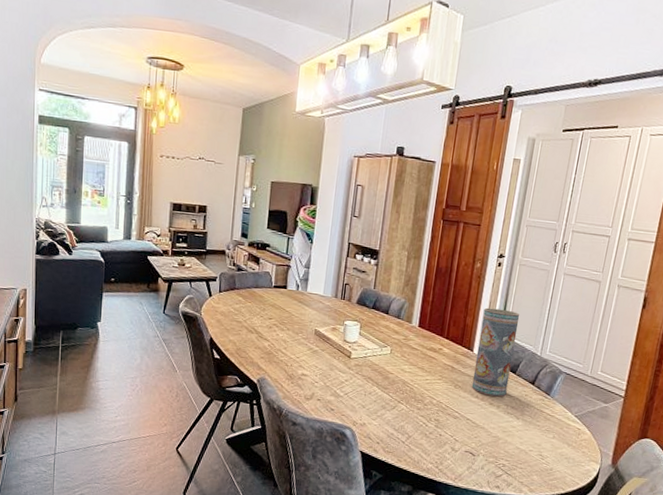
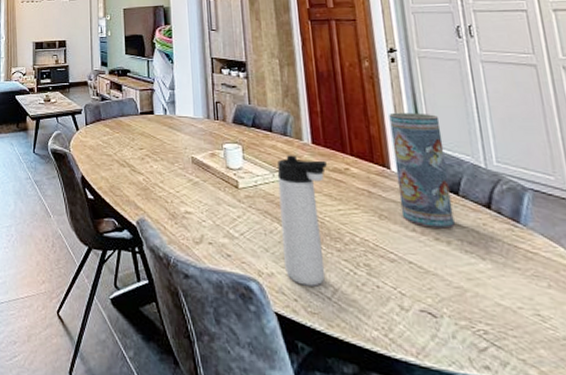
thermos bottle: none [375,334,427,434] -> present [277,155,328,287]

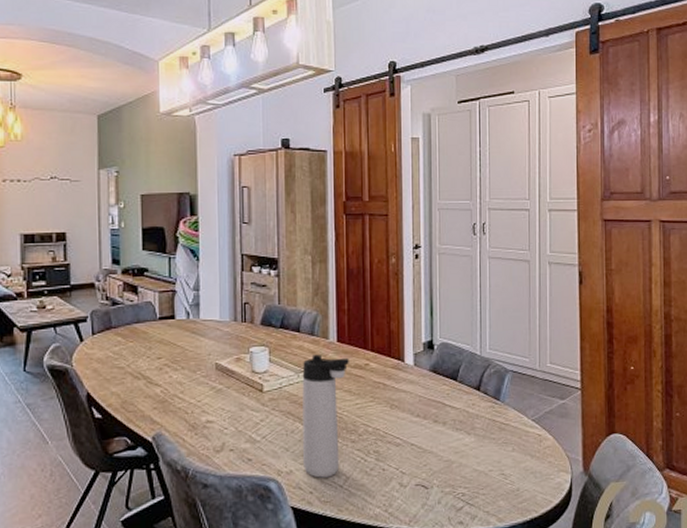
vase: present [389,112,455,229] -> none [408,307,451,412]

